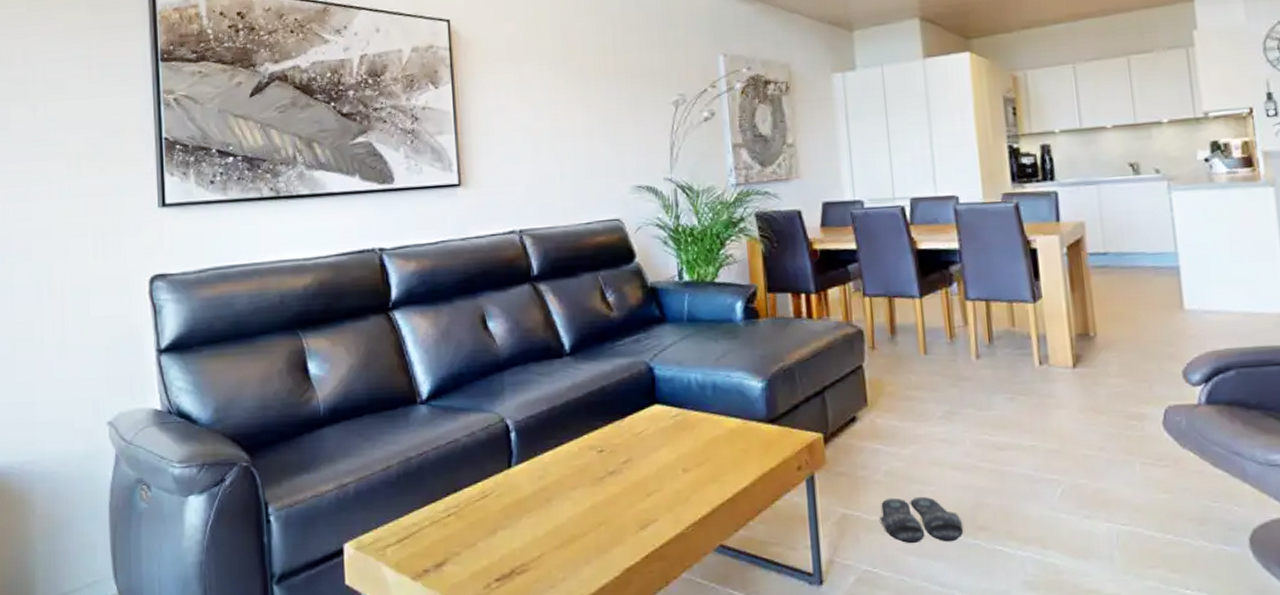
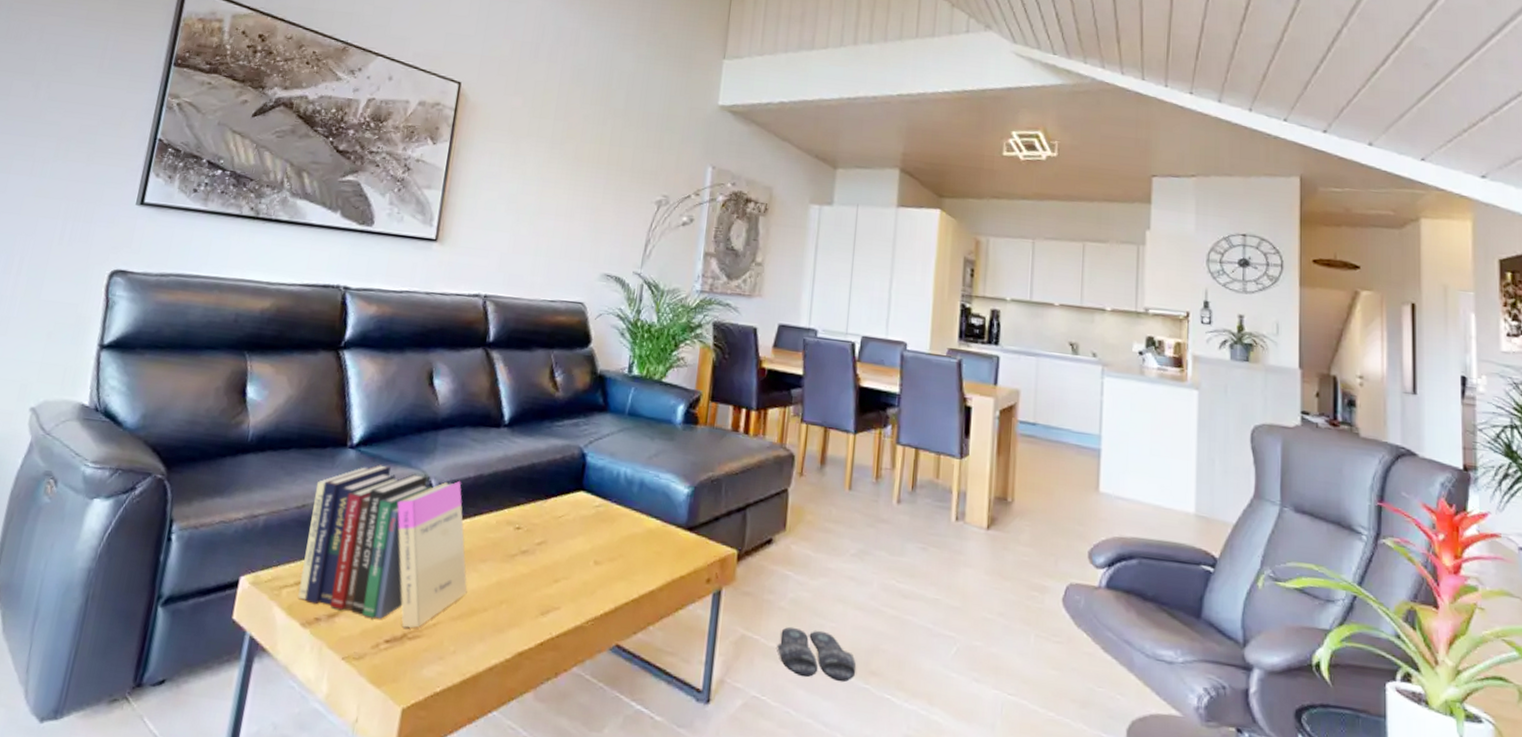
books: none [396,414,564,565] -> present [298,464,467,628]

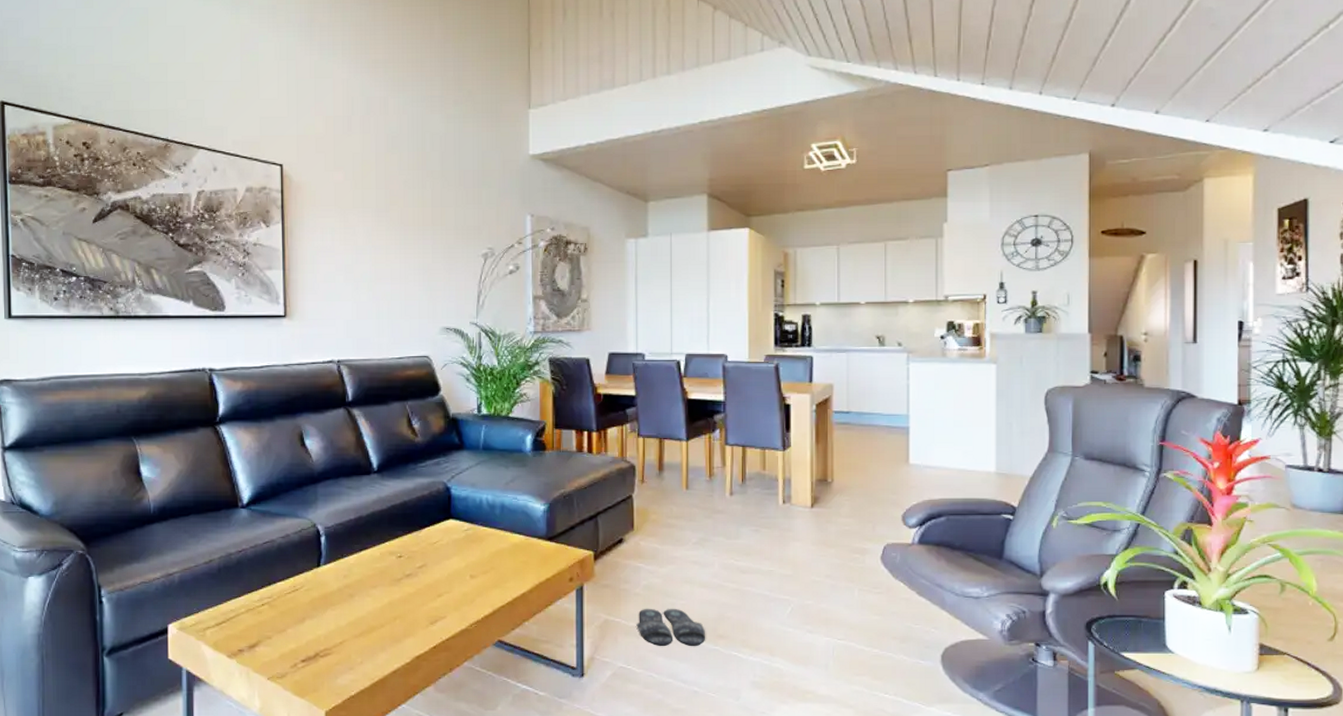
books: present [298,464,467,628] -> none [218,519,364,649]

